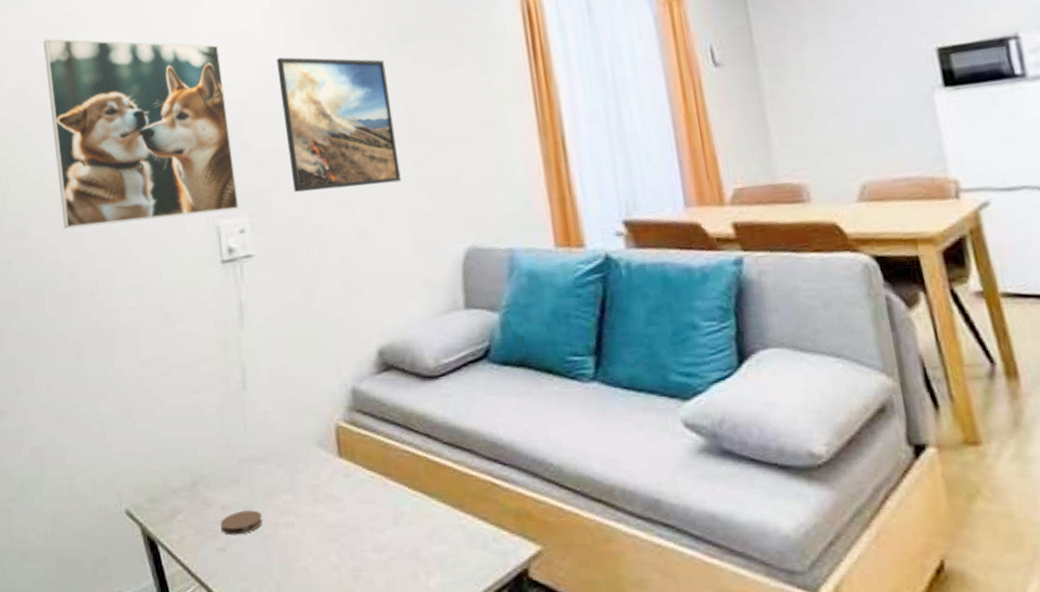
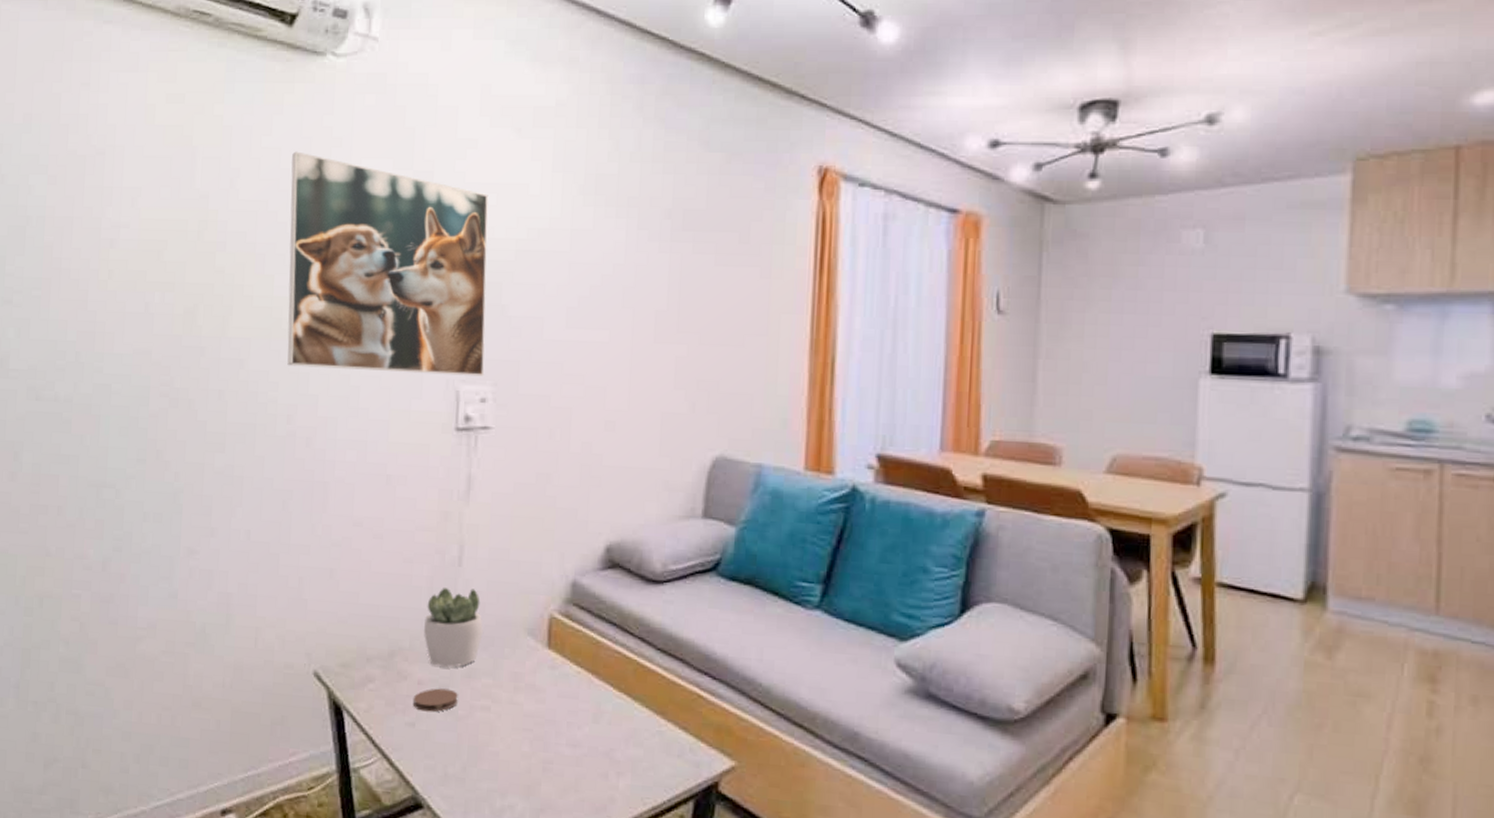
succulent plant: none [220,410,276,490] -> present [423,588,483,668]
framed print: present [276,57,401,192] -> none [545,221,664,376]

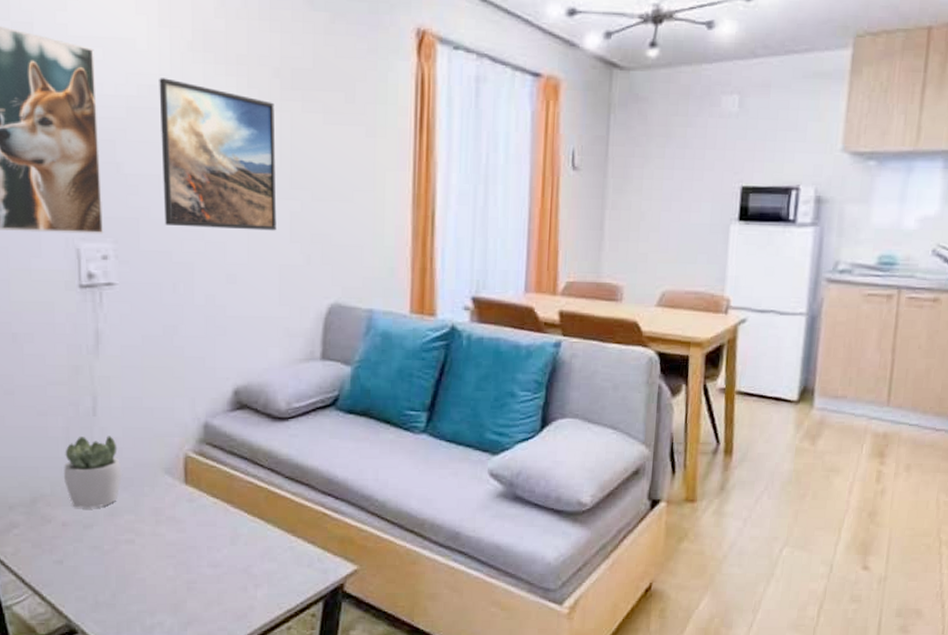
coaster: present [412,688,458,712] -> none [58,528,103,550]
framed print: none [545,221,664,376] -> present [159,78,277,231]

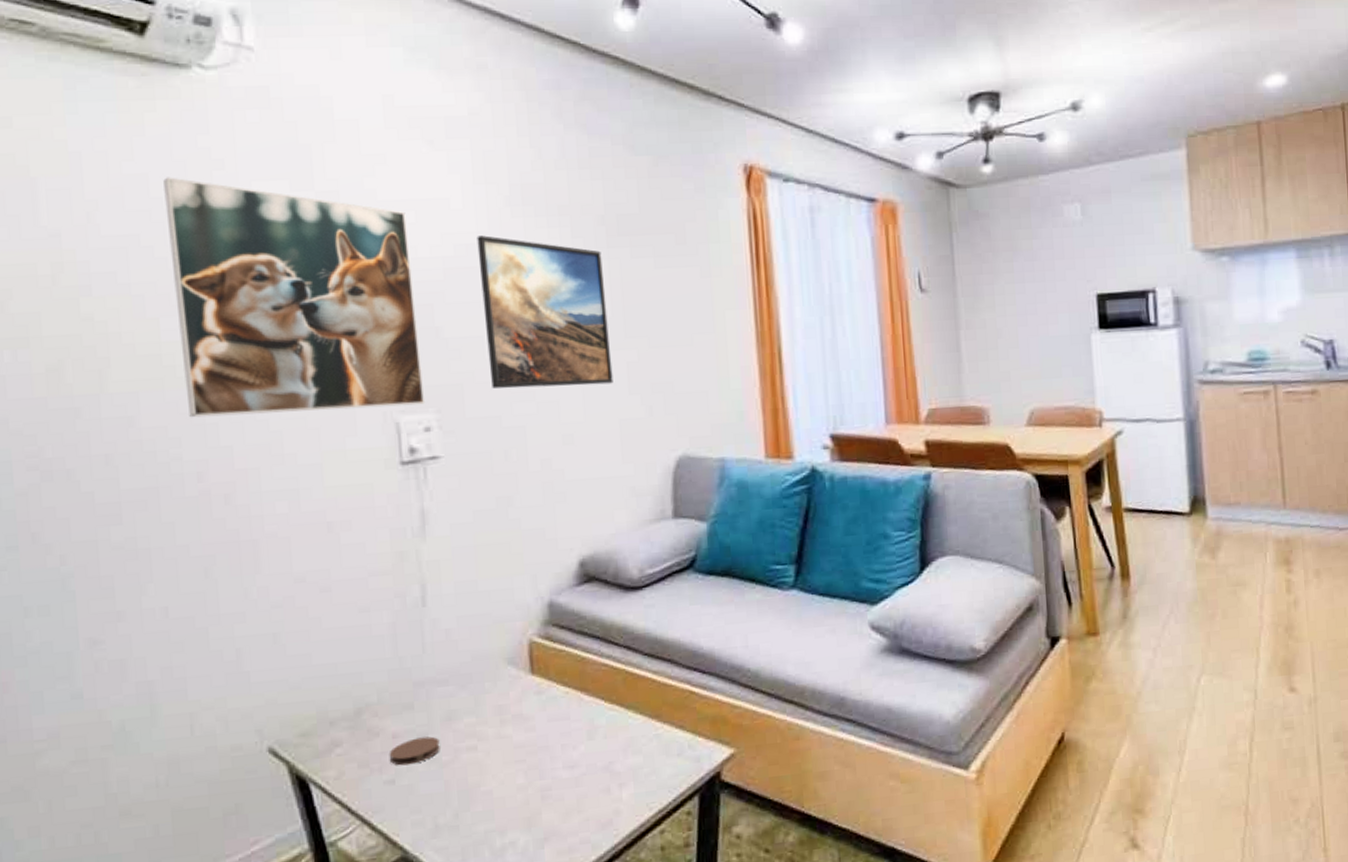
coaster: none [58,528,103,550] -> present [389,736,440,766]
succulent plant: present [63,436,122,509] -> none [391,627,459,716]

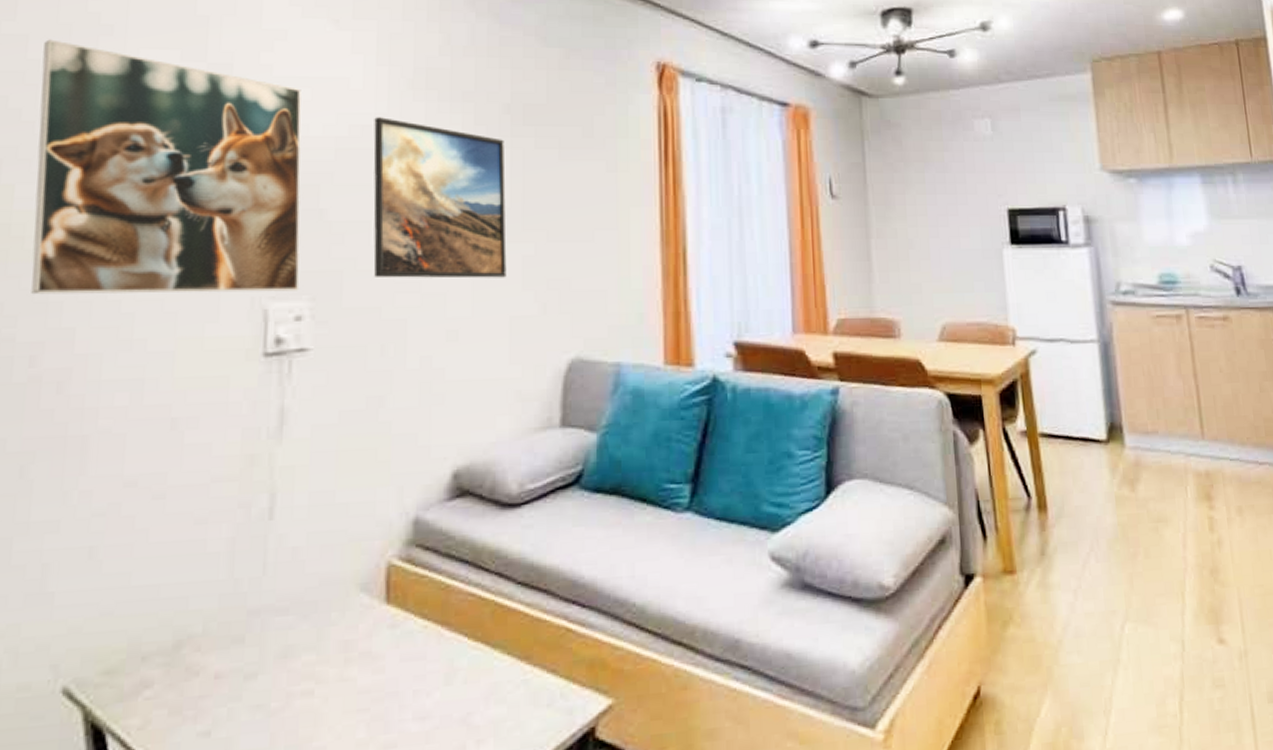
coaster: present [389,736,440,766] -> none [207,677,270,714]

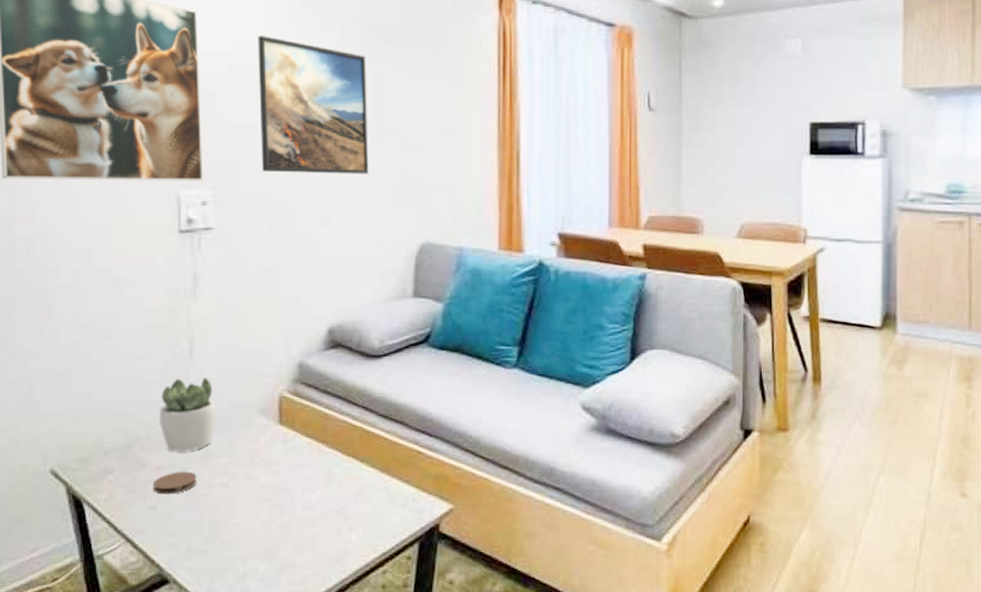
coaster: none [207,677,270,714] -> present [152,471,197,495]
succulent plant: none [221,545,303,651] -> present [158,377,217,453]

